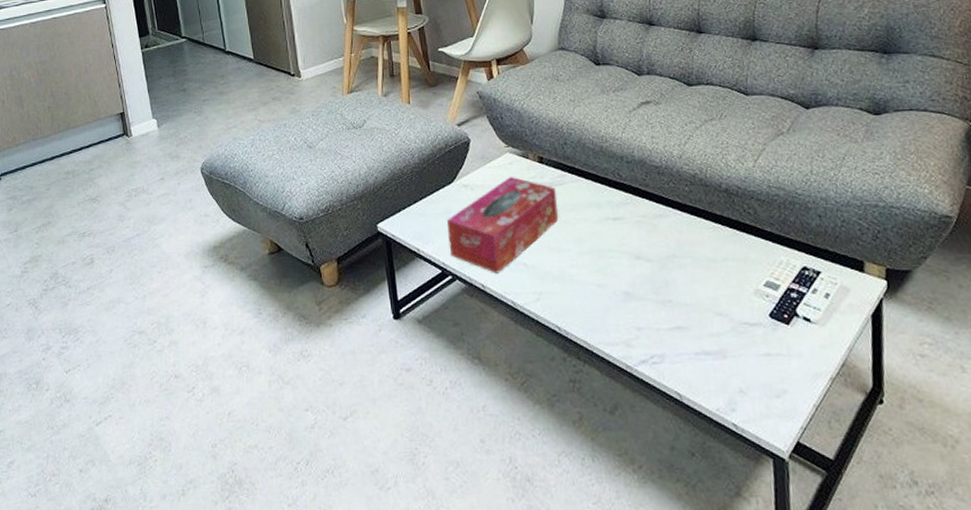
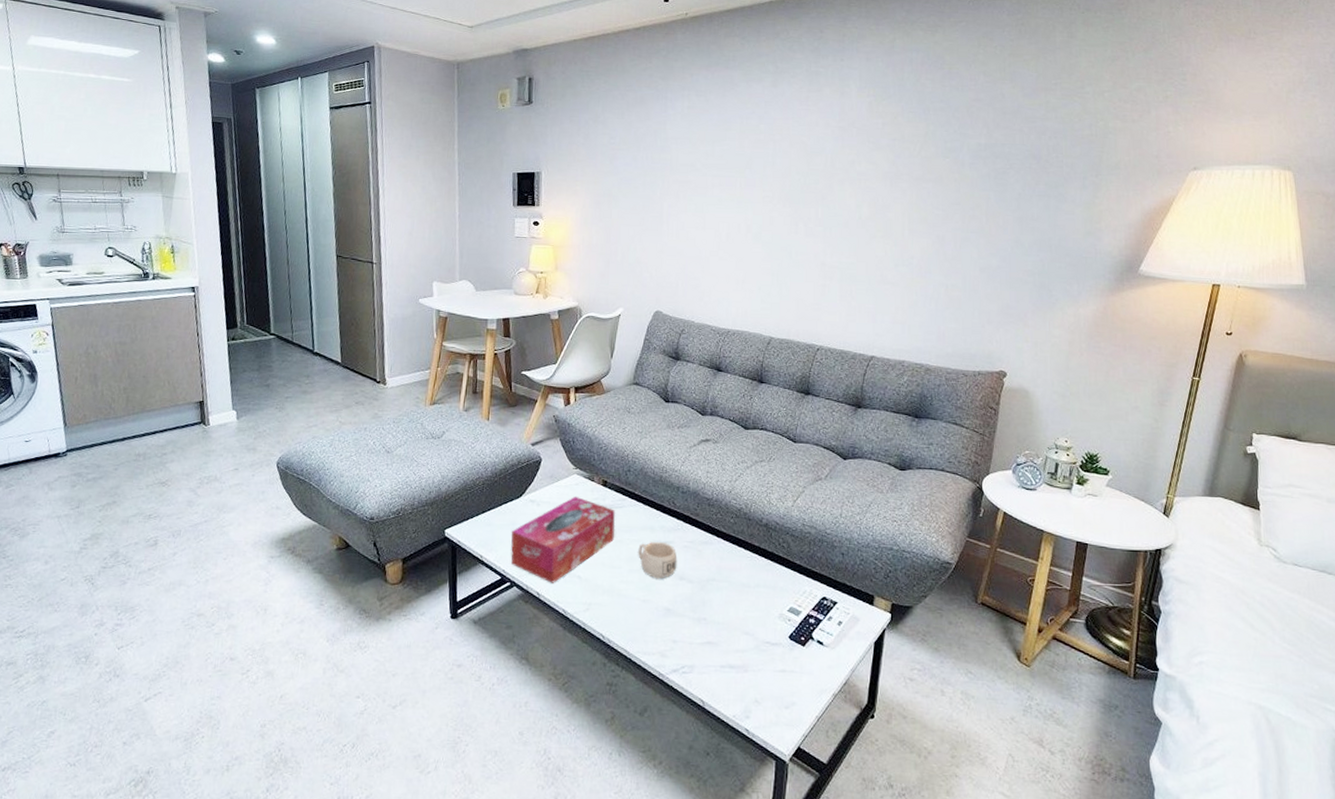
mug: none [586,218,632,261] -> present [638,541,678,580]

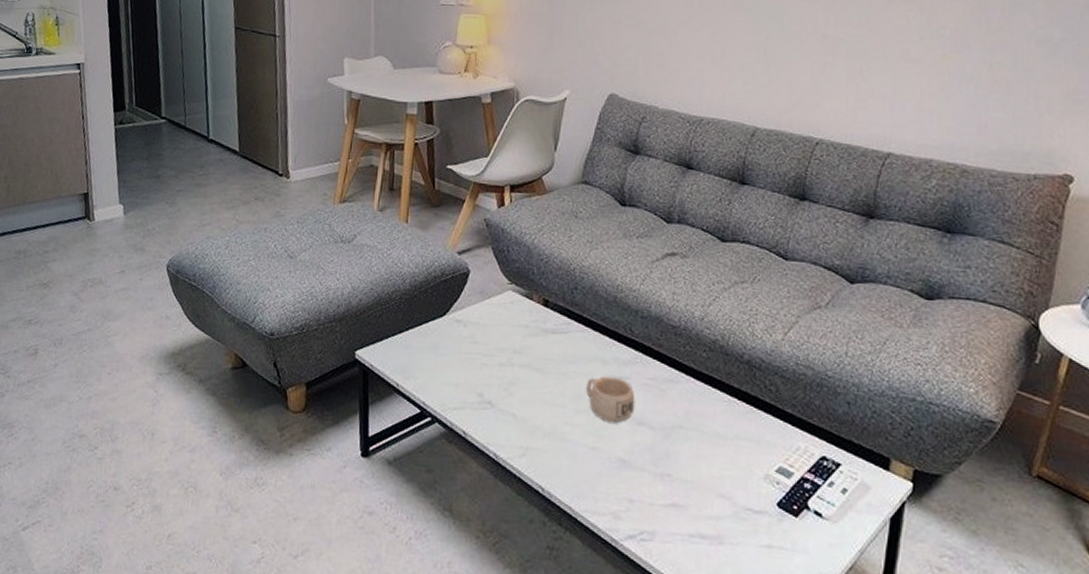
tissue box: present [511,497,615,583] -> none [432,318,558,421]

